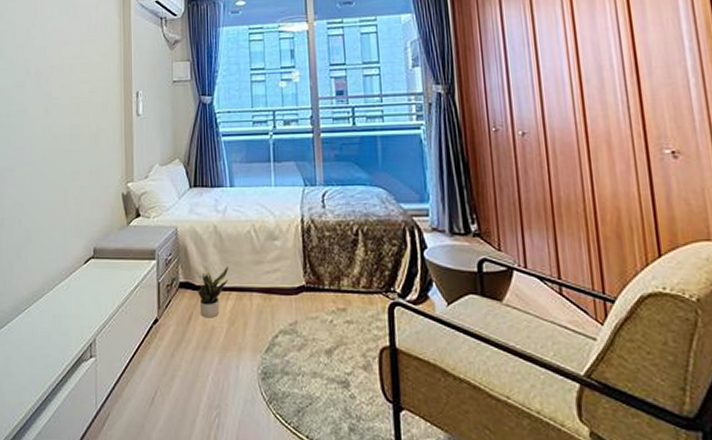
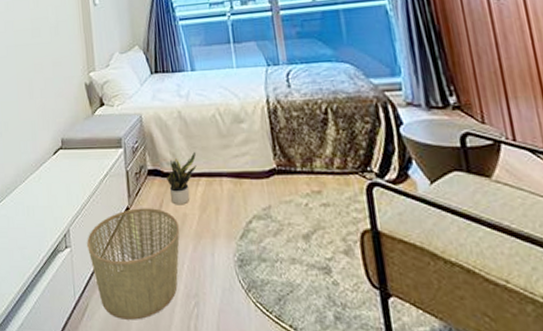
basket: none [113,320,207,430] -> present [87,208,180,320]

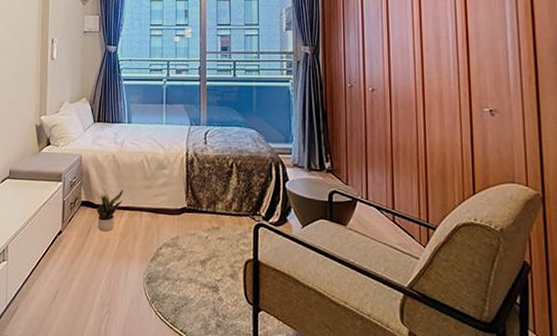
basket: present [87,208,180,320] -> none [22,232,103,322]

